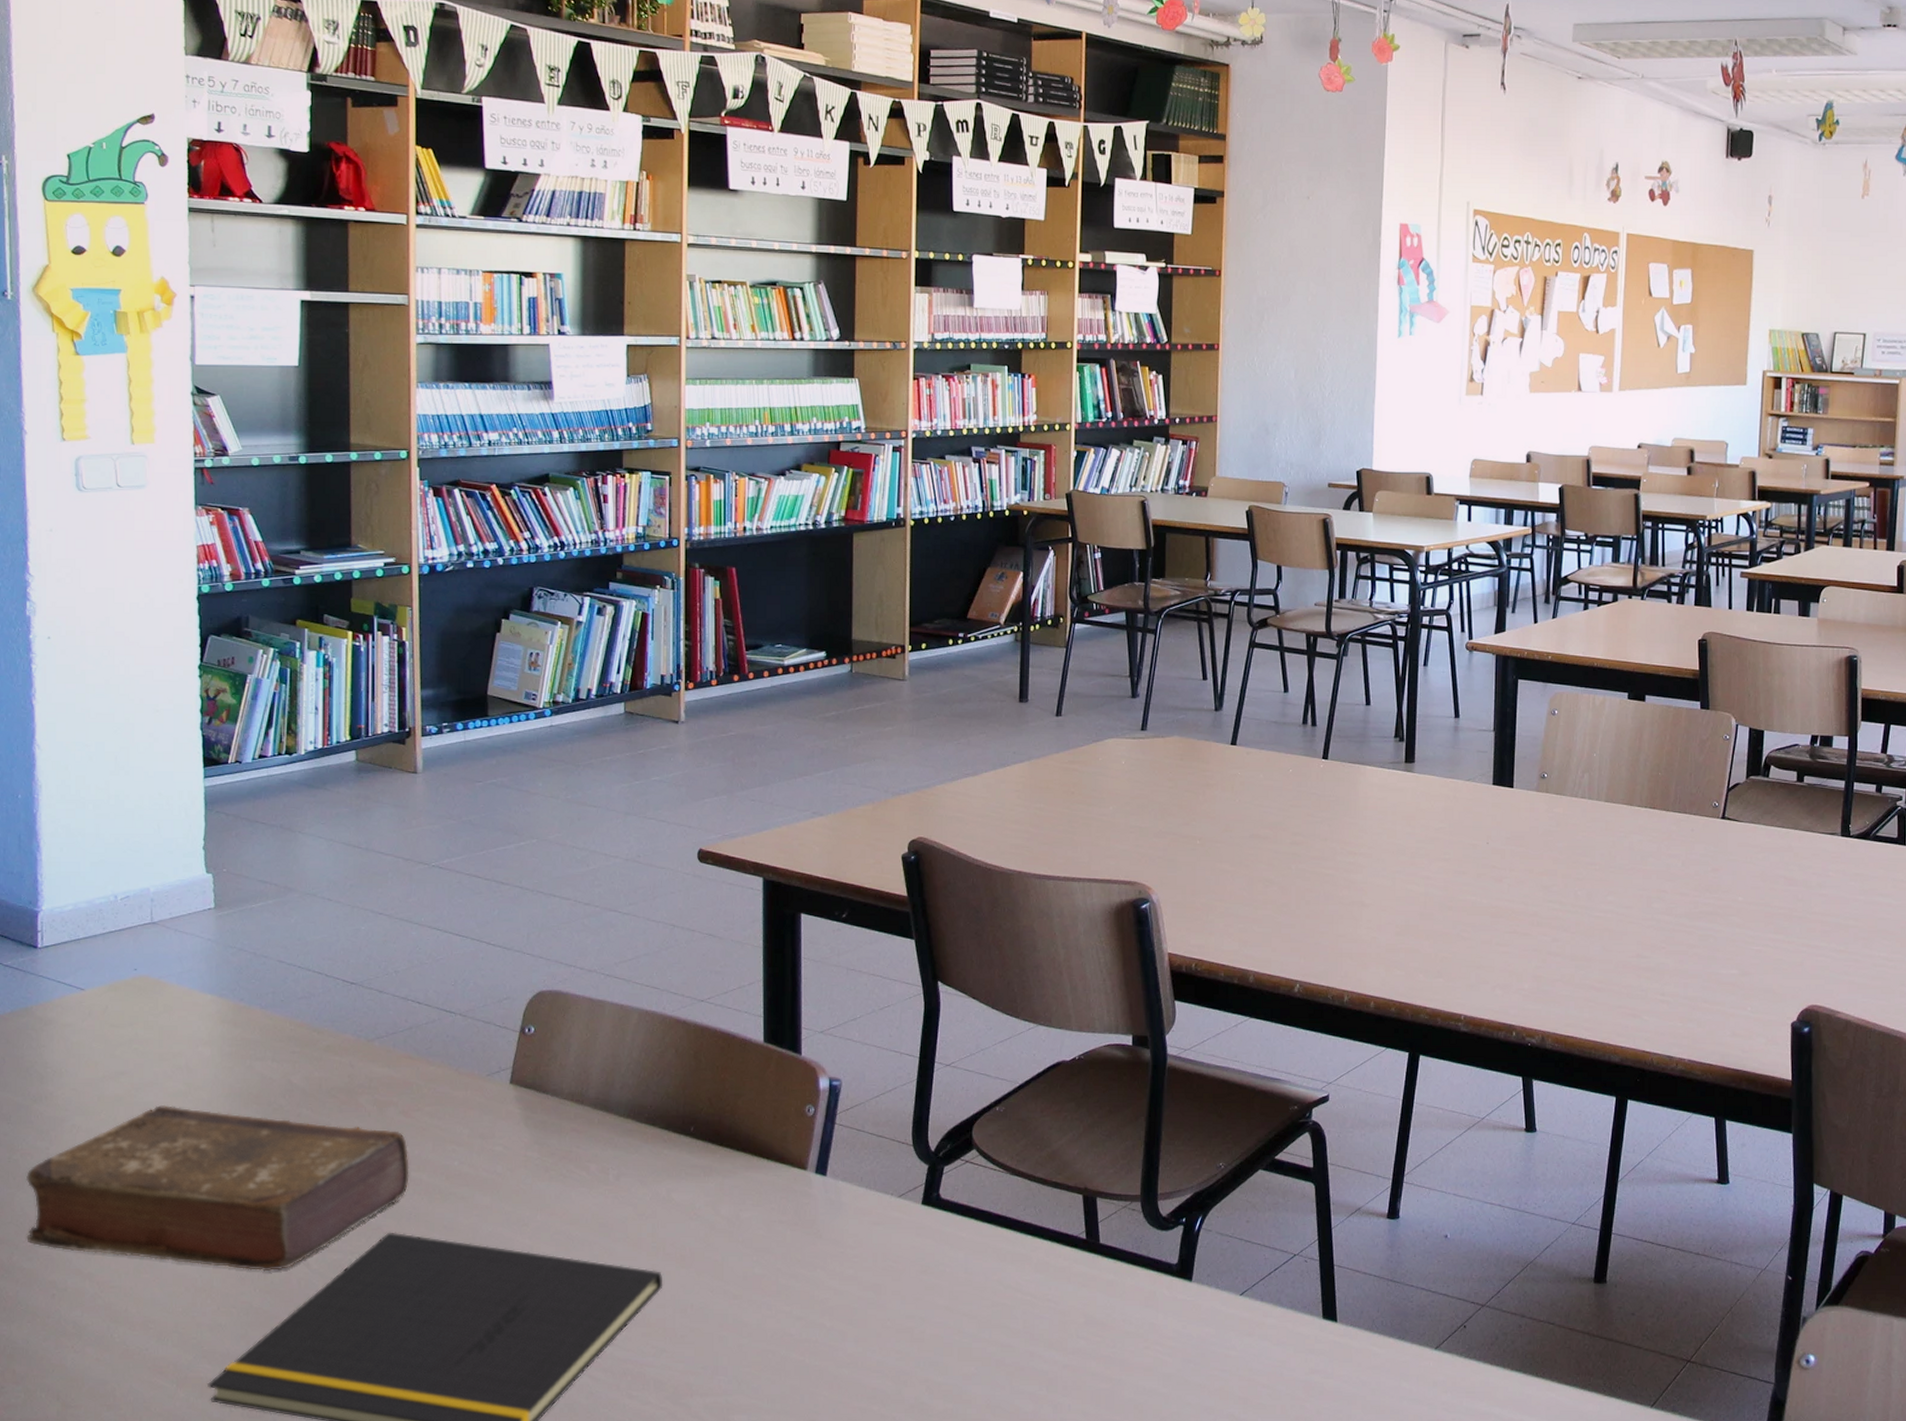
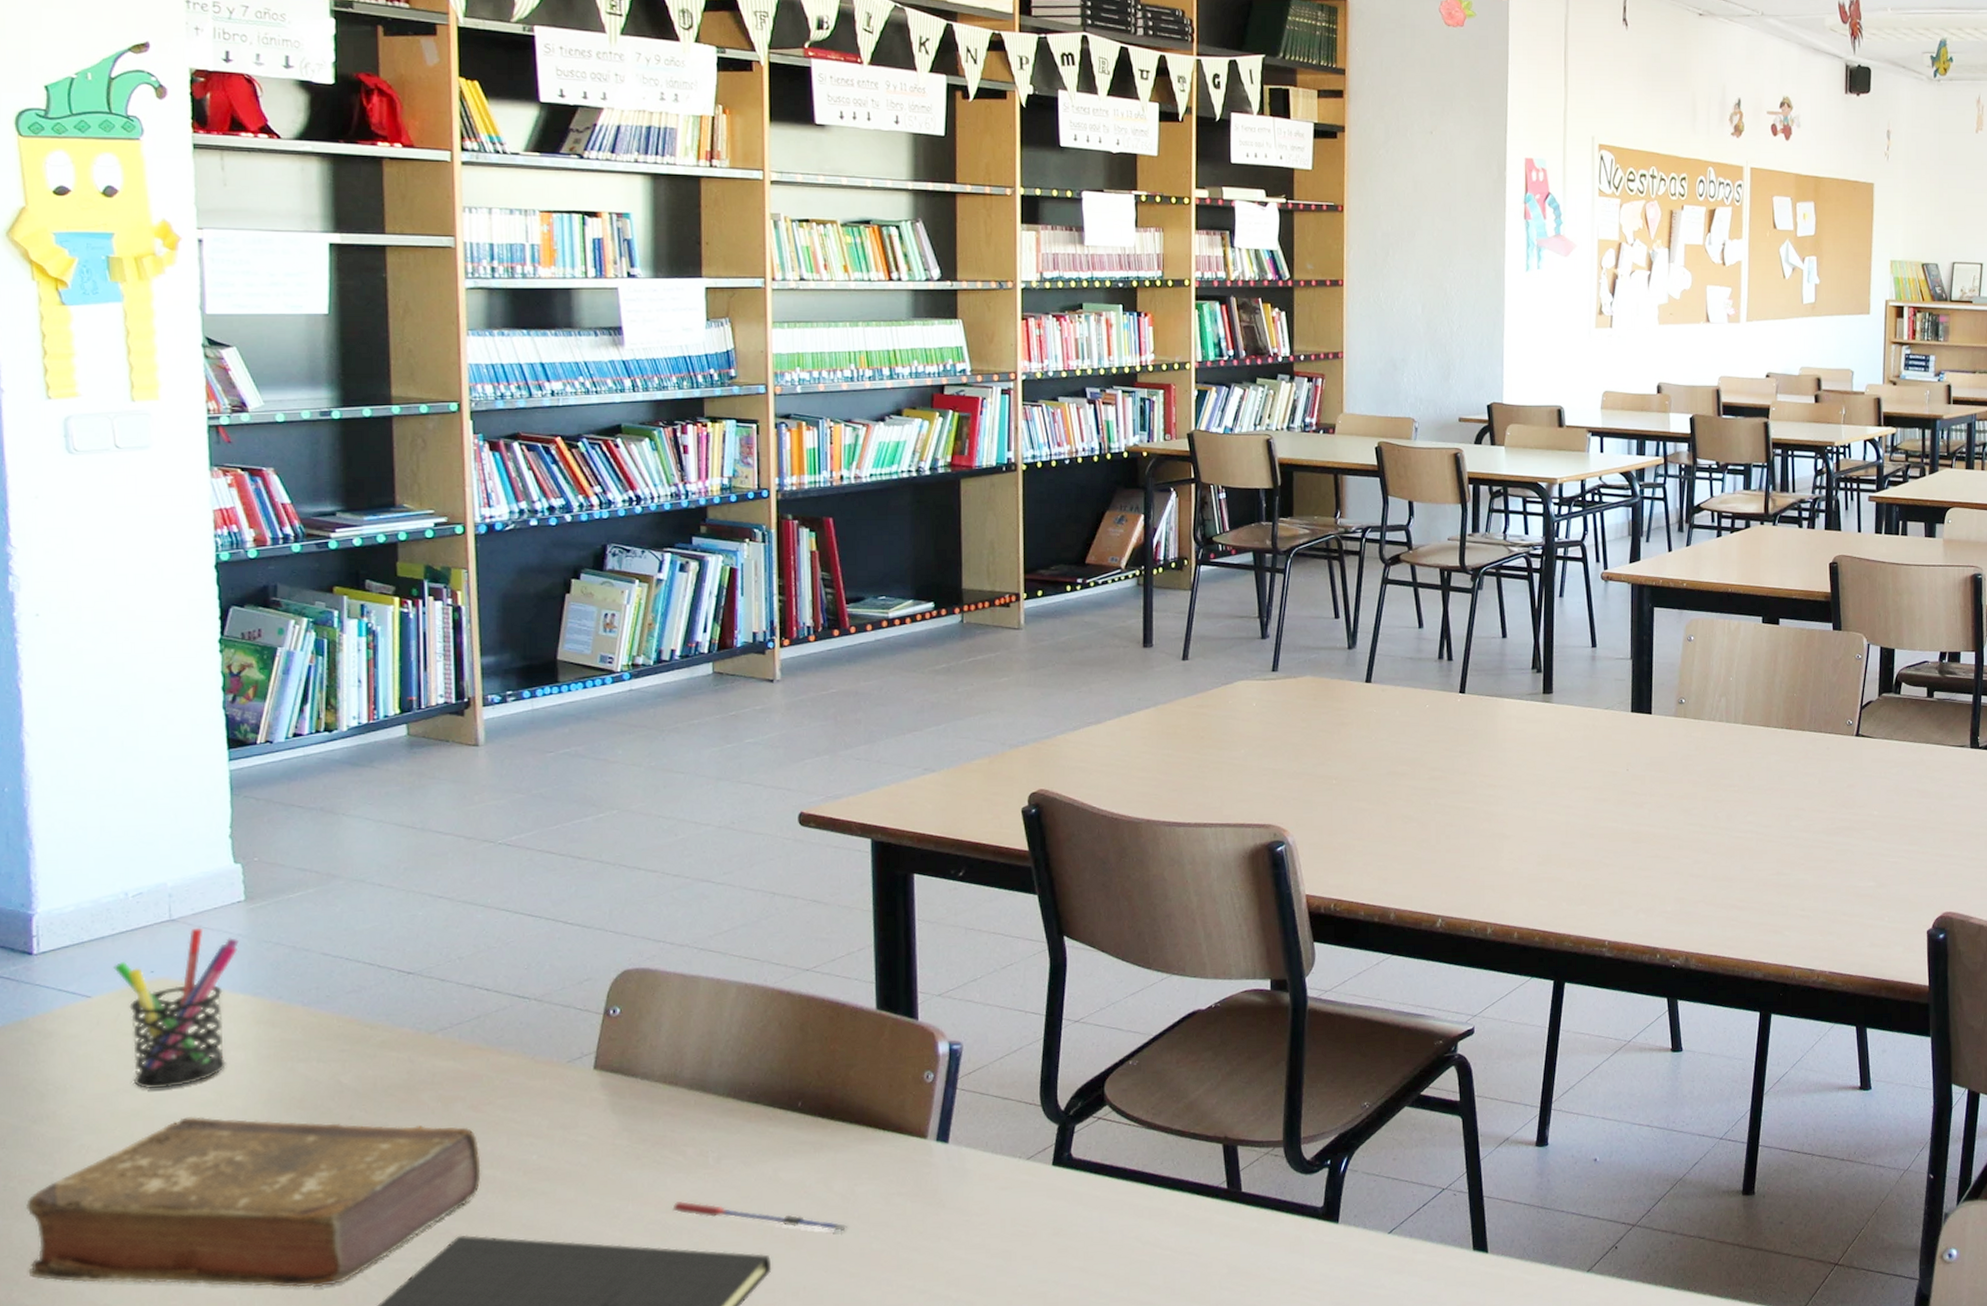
pen holder: none [103,931,208,1078] -> present [113,927,239,1090]
pen: none [576,1214,733,1254] -> present [672,1200,849,1232]

